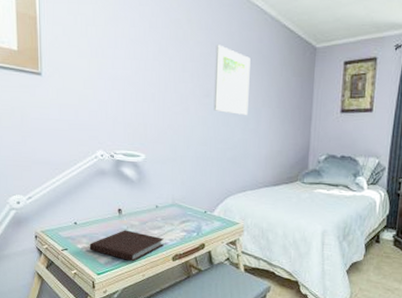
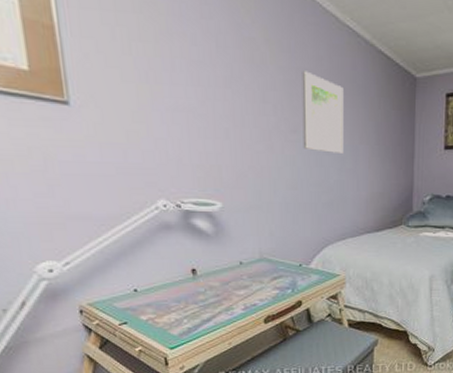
notebook: present [89,230,165,262] -> none [156,293,254,330]

